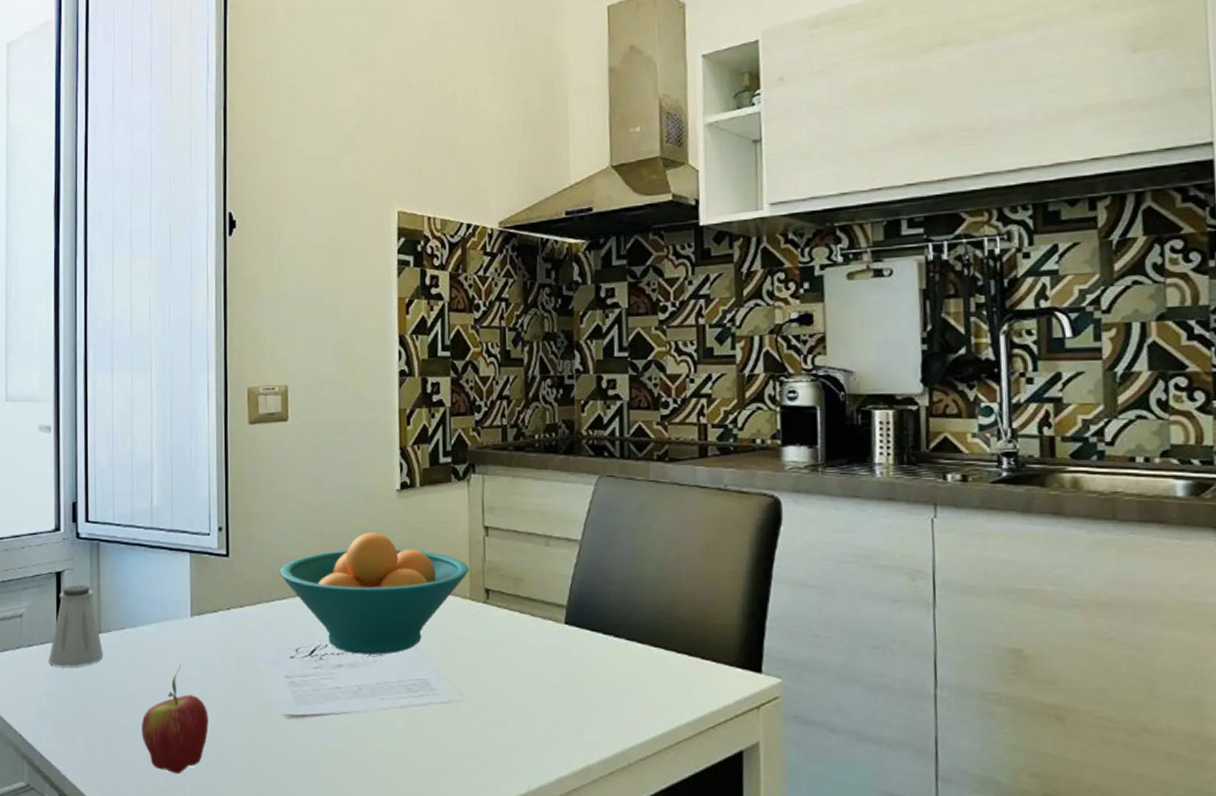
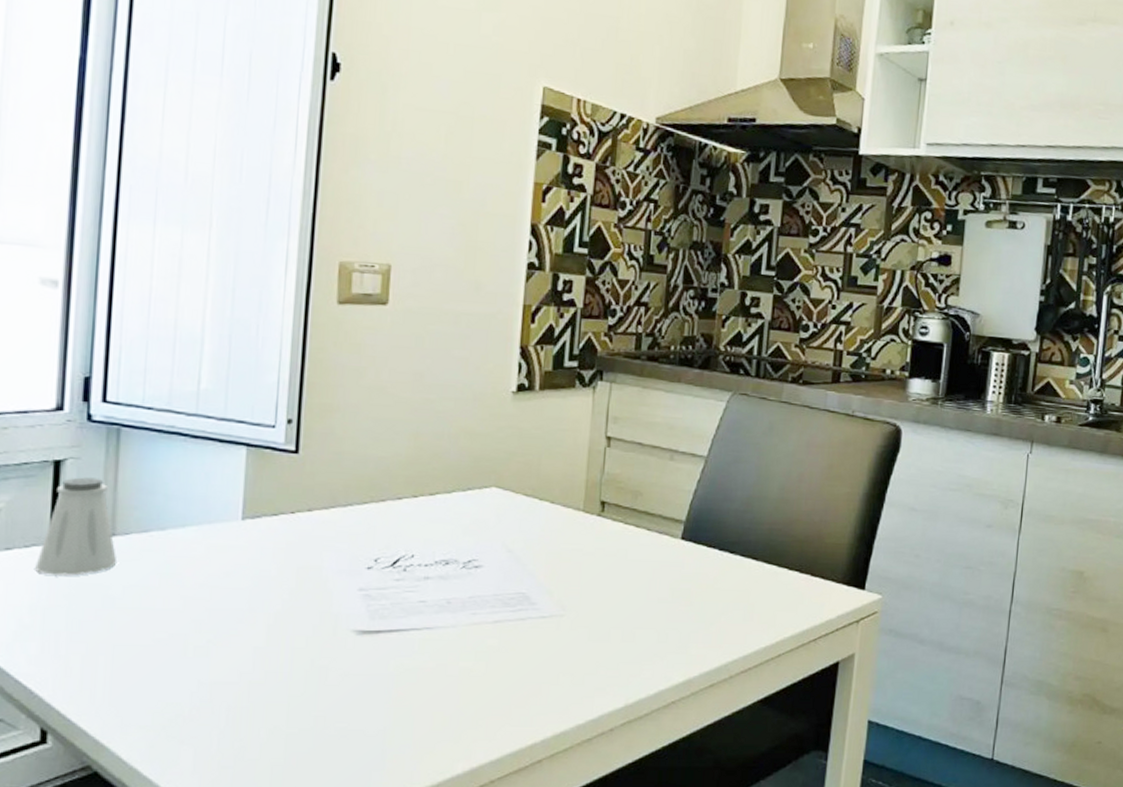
fruit: present [141,664,209,774] -> none [164,574,256,699]
fruit bowl: present [279,532,469,655] -> none [362,435,585,567]

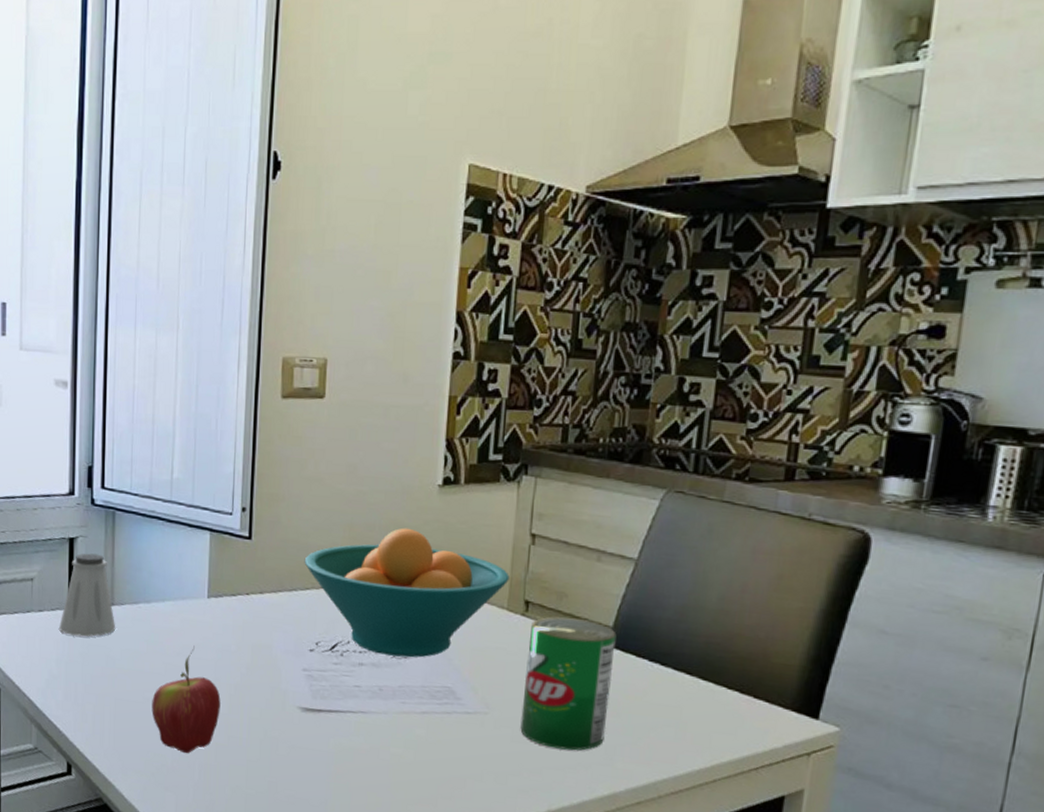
fruit: none [164,574,256,699] -> present [152,645,221,754]
fruit bowl: none [362,435,585,567] -> present [304,527,510,658]
can: none [597,515,689,643] -> present [520,616,617,751]

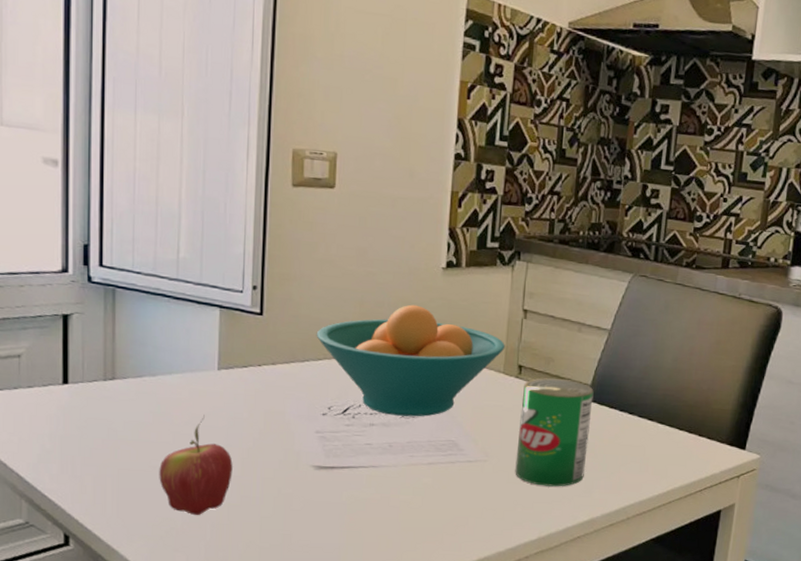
saltshaker: present [59,553,116,637] -> none [53,329,118,411]

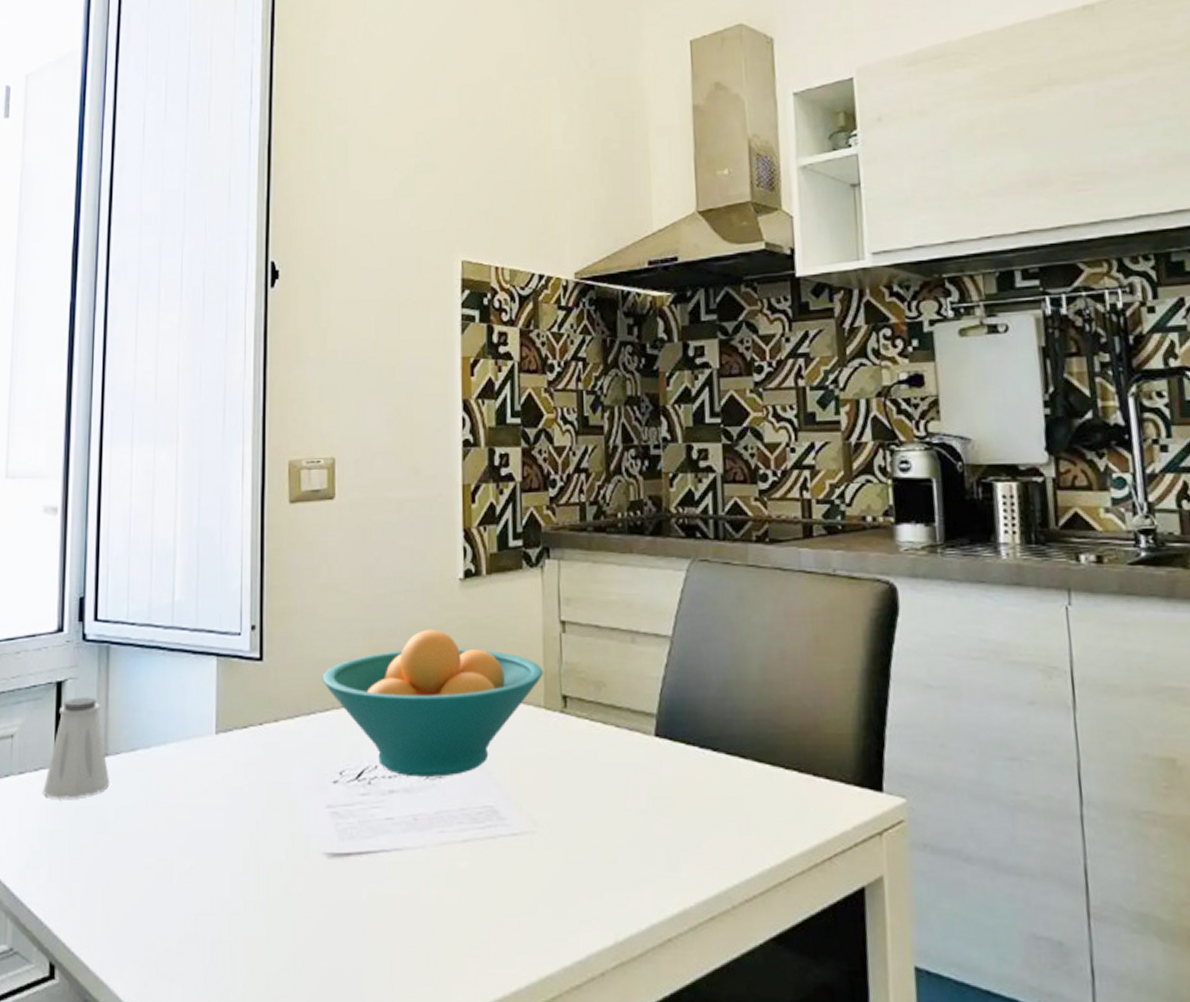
saltshaker: none [53,329,118,411] -> present [43,697,110,799]
fruit: present [159,415,233,516] -> none [152,793,234,931]
can: present [515,378,594,487] -> none [571,710,666,865]

